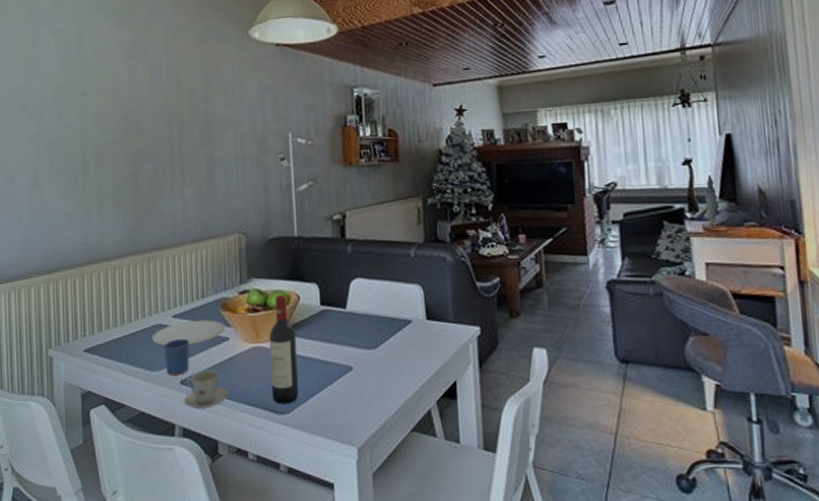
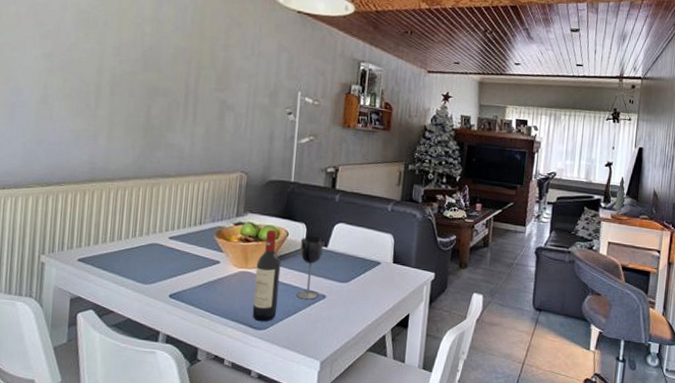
plate: present [151,319,225,346] -> none [146,243,218,265]
mug: present [164,338,190,375] -> none [157,258,183,290]
teacup: present [184,370,228,409] -> none [170,287,213,320]
wine glass: none [314,298,344,374] -> present [297,237,325,300]

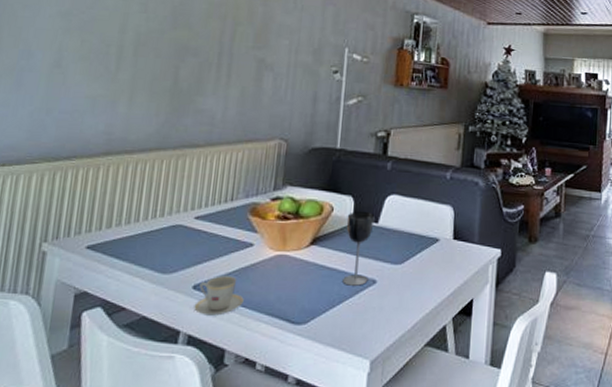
teacup: none [170,287,213,320] -> present [194,276,244,316]
wine bottle: present [252,229,281,322] -> none [290,204,325,315]

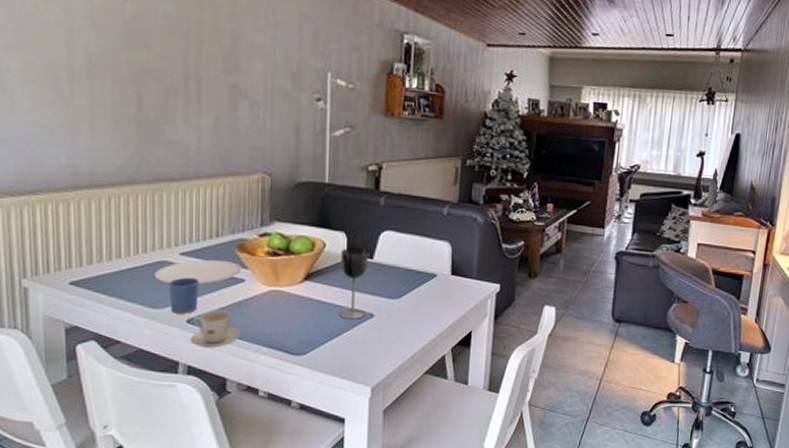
plate: none [167,223,251,249] -> present [154,259,241,285]
mug: none [178,241,210,279] -> present [168,277,199,314]

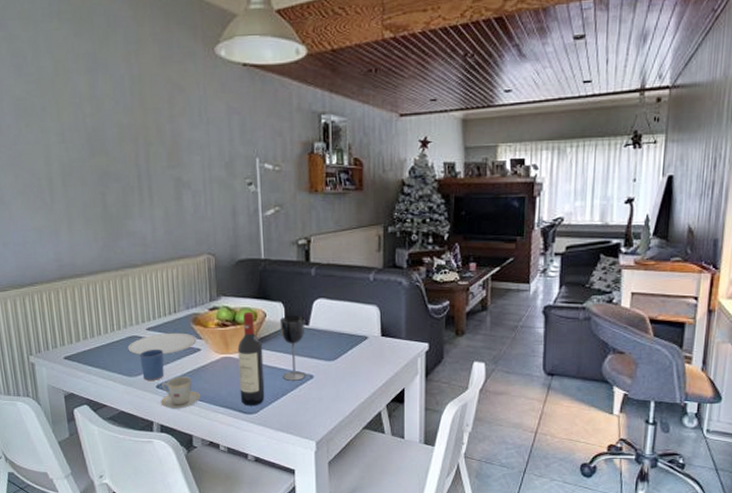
wine bottle: none [288,240,319,347] -> present [237,312,265,406]

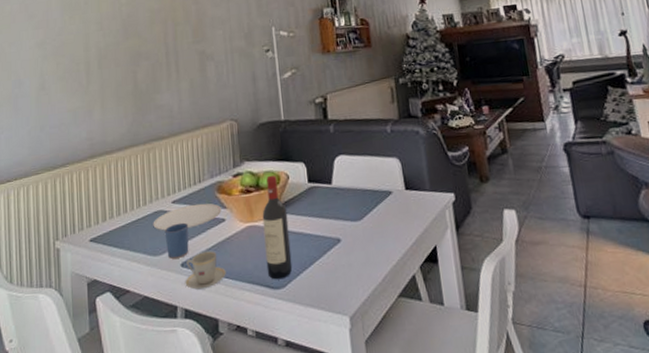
wine glass: present [279,316,306,381] -> none [302,175,333,247]

